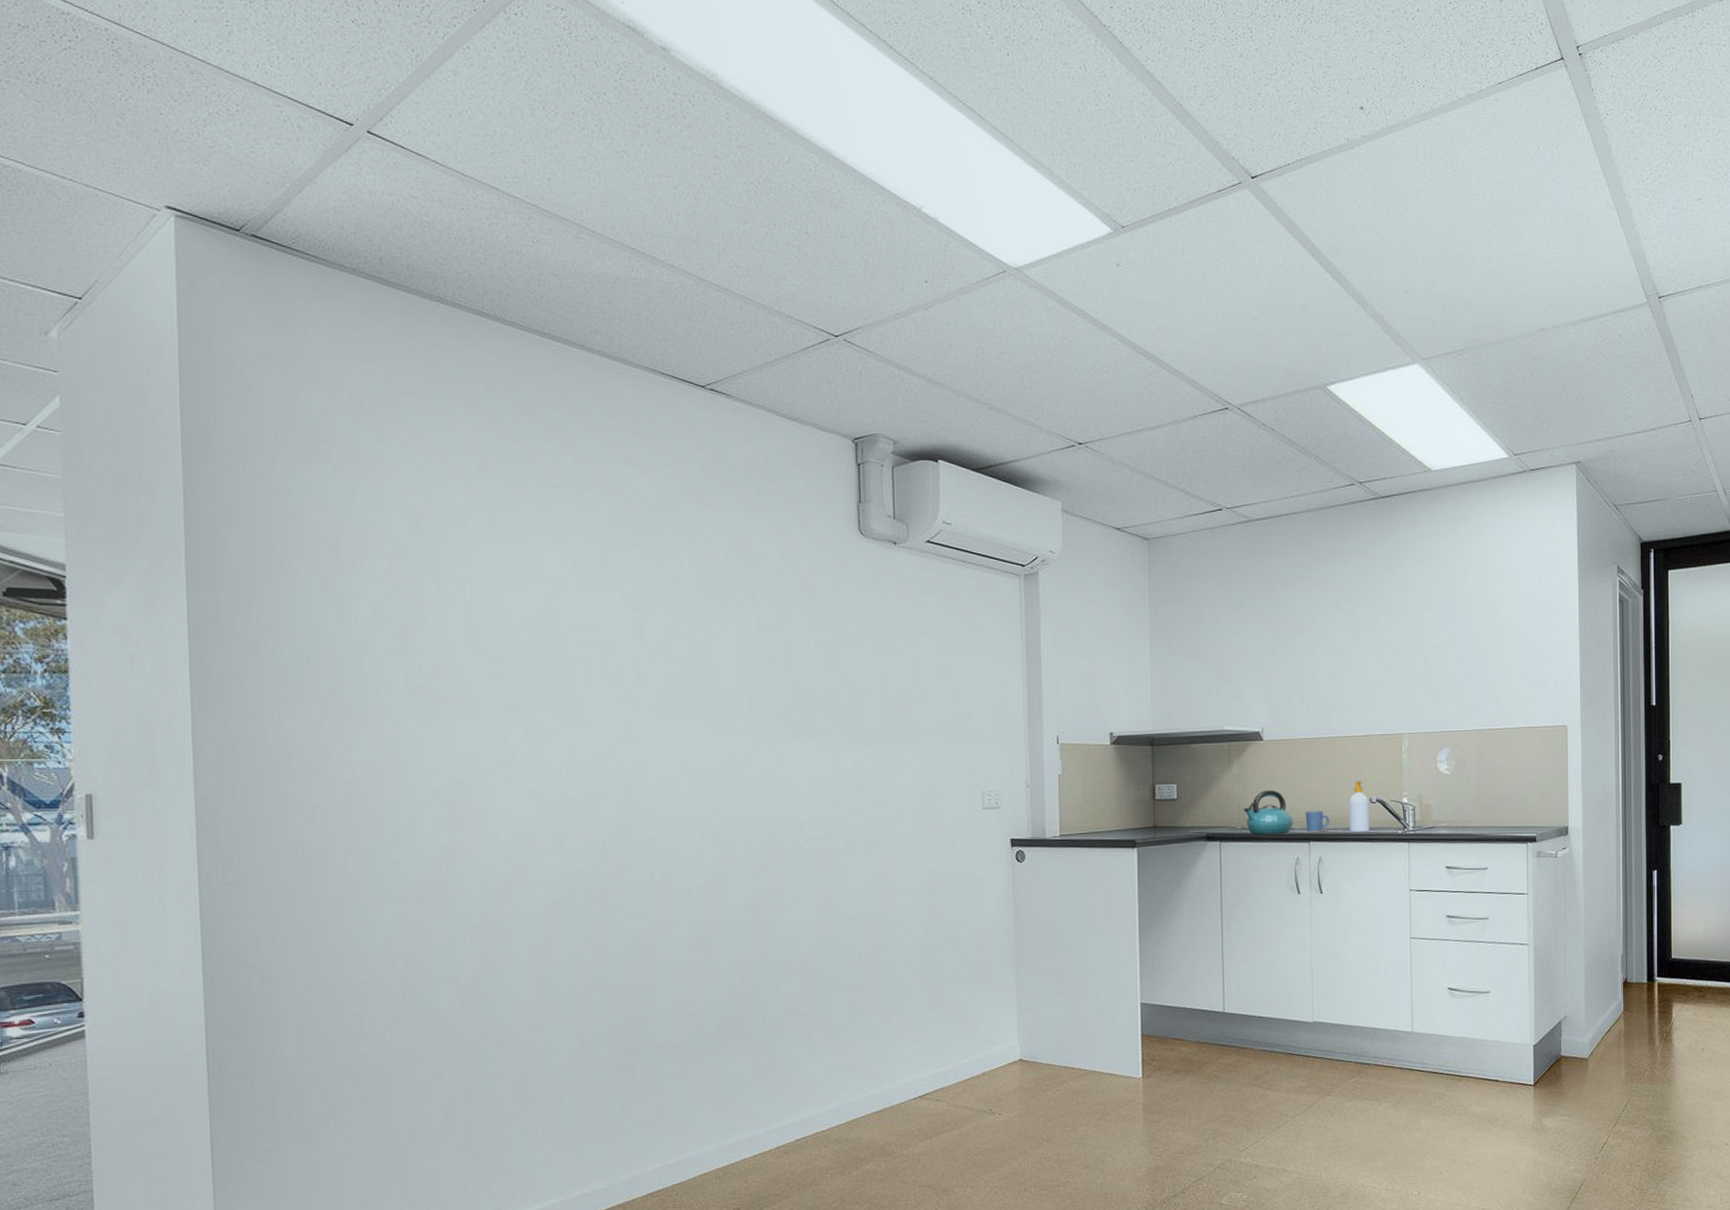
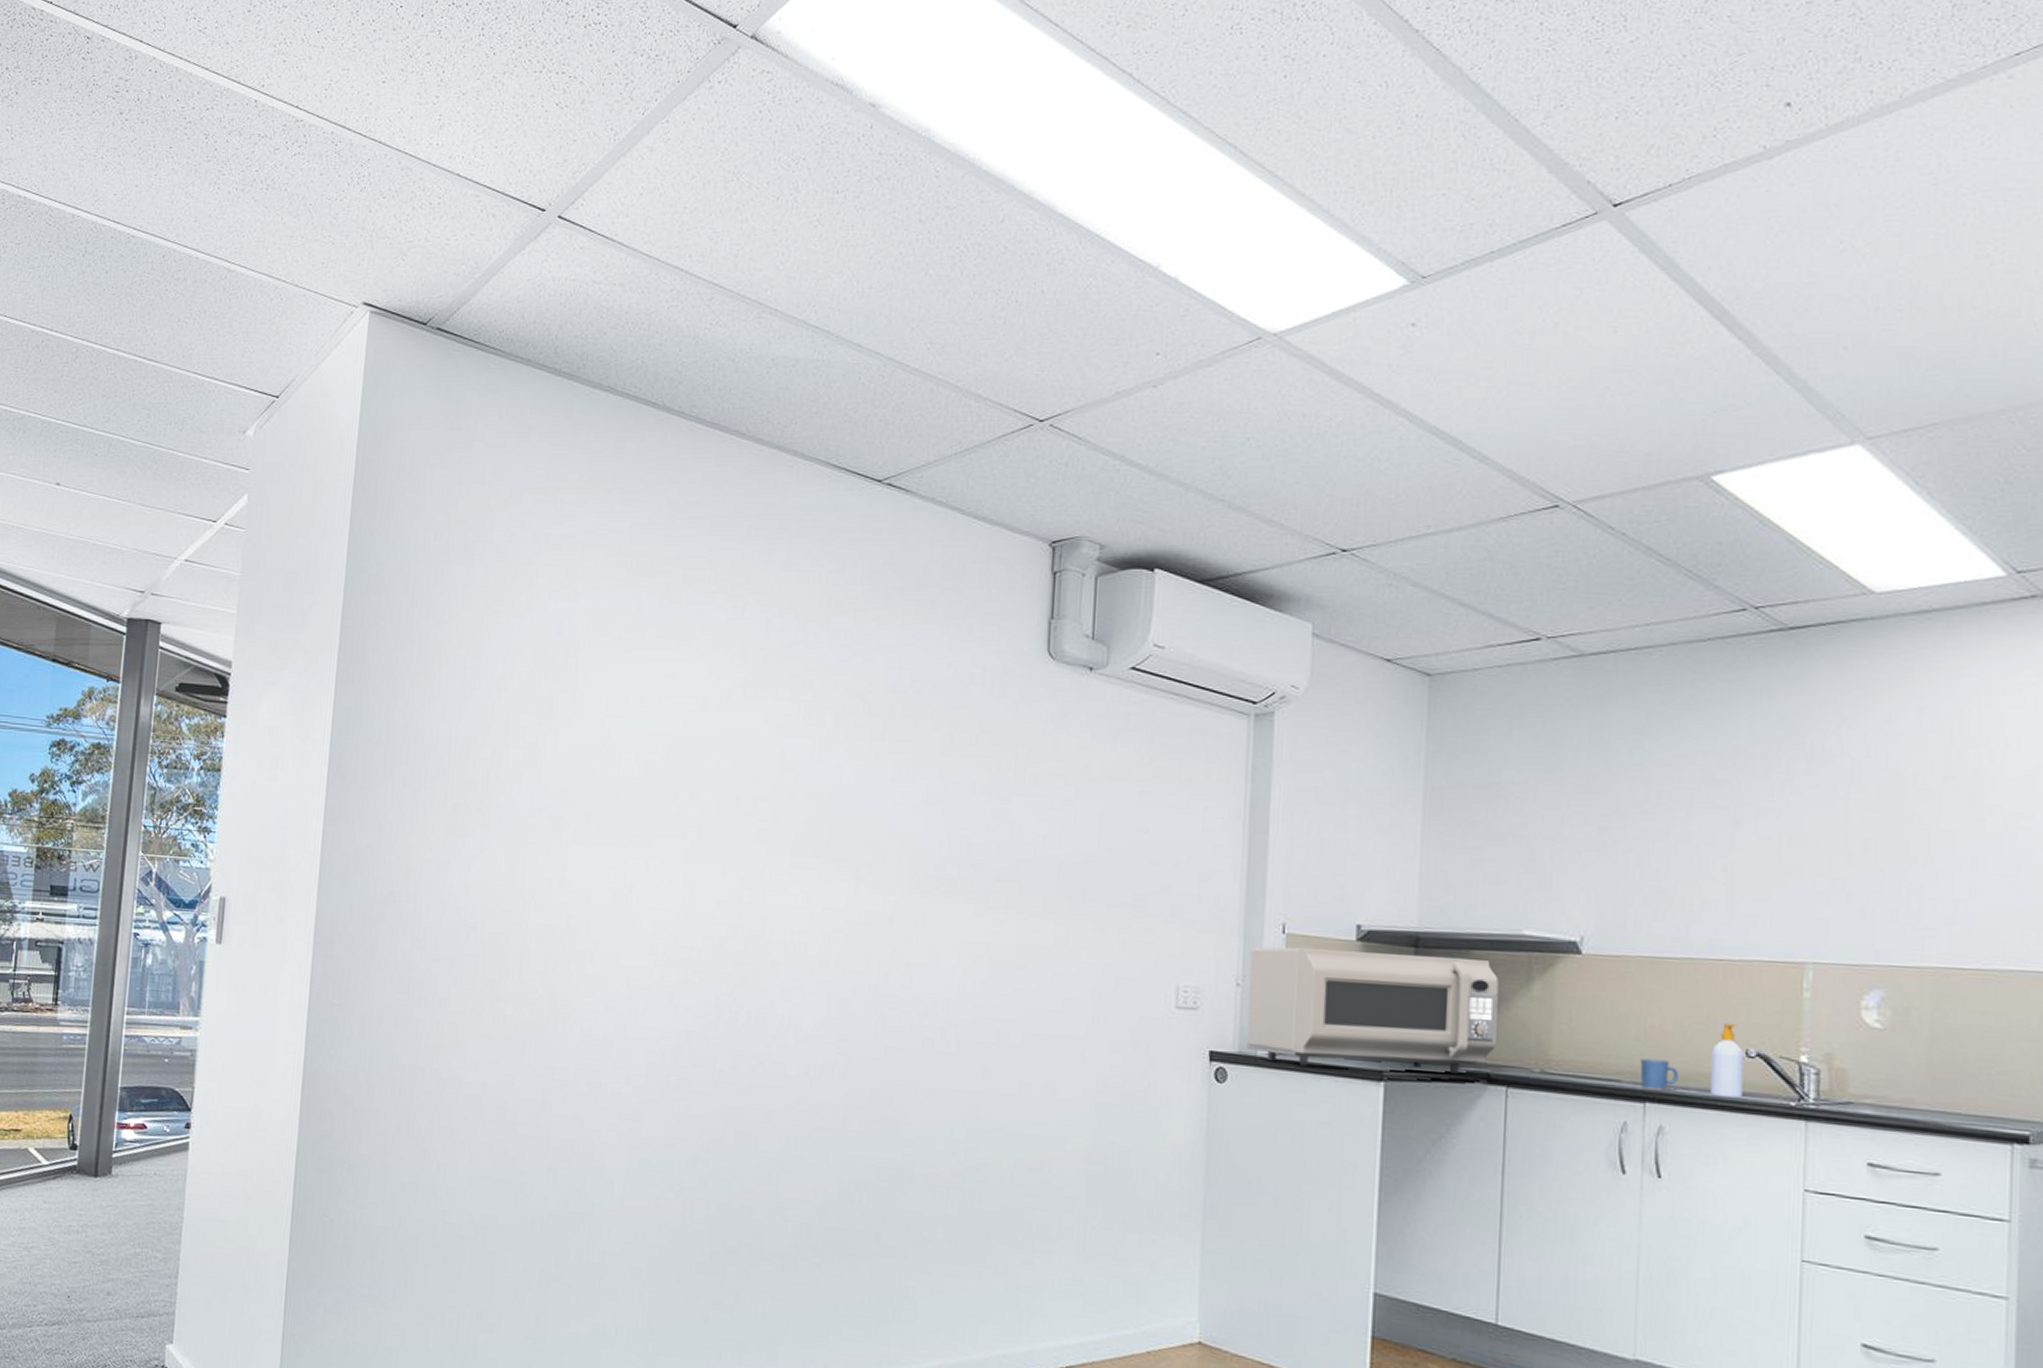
microwave: none [1035,750,1211,843] -> present [1247,946,1499,1074]
kettle: present [1243,789,1294,835] -> none [1545,1022,1622,1088]

